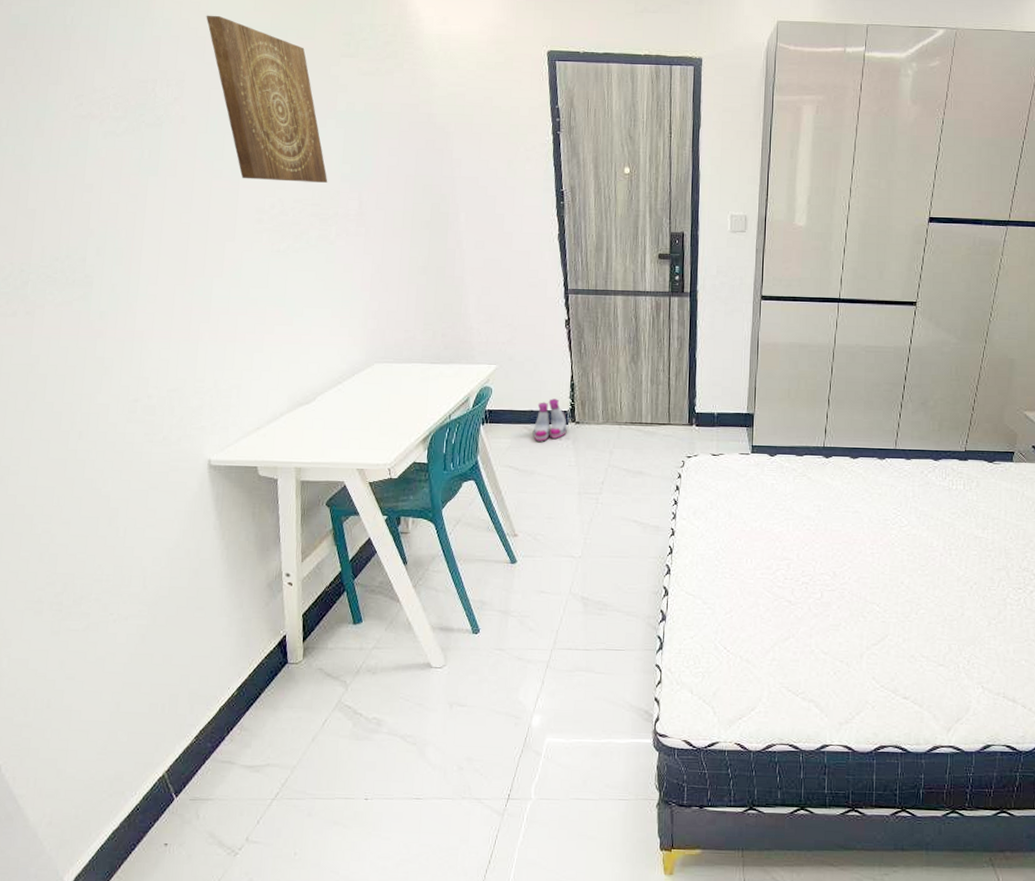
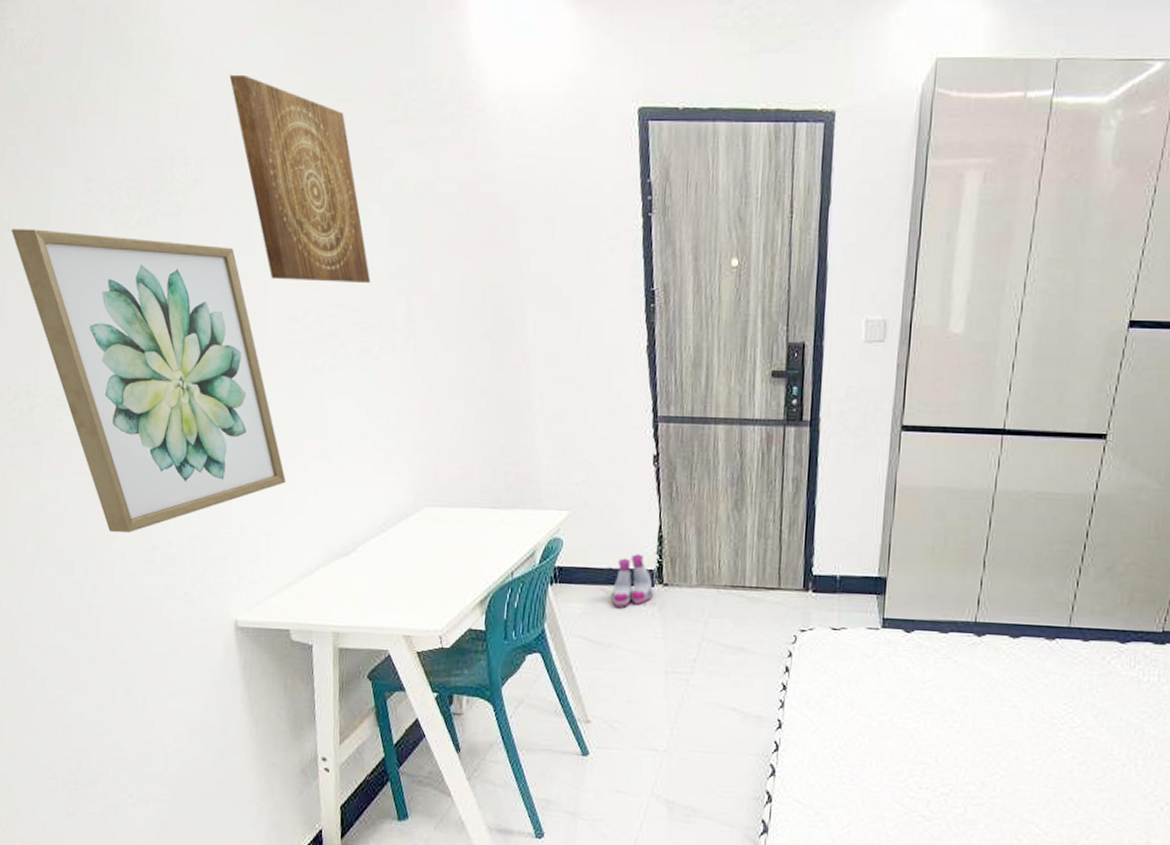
wall art: none [8,135,255,389] -> present [11,229,286,533]

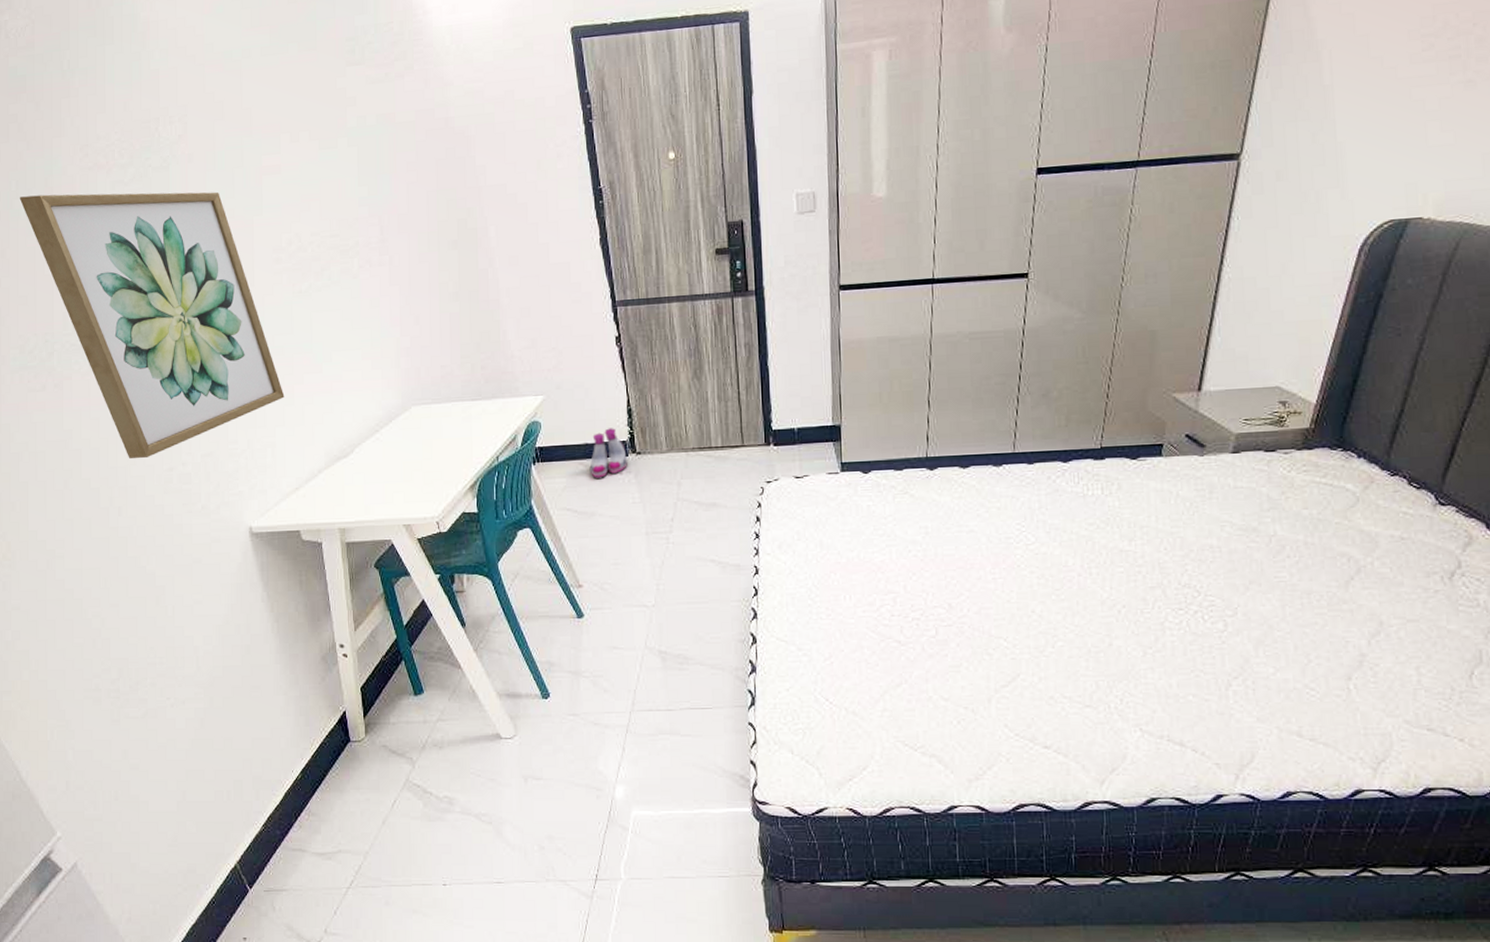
wall art: present [229,74,371,283] -> none [202,37,345,216]

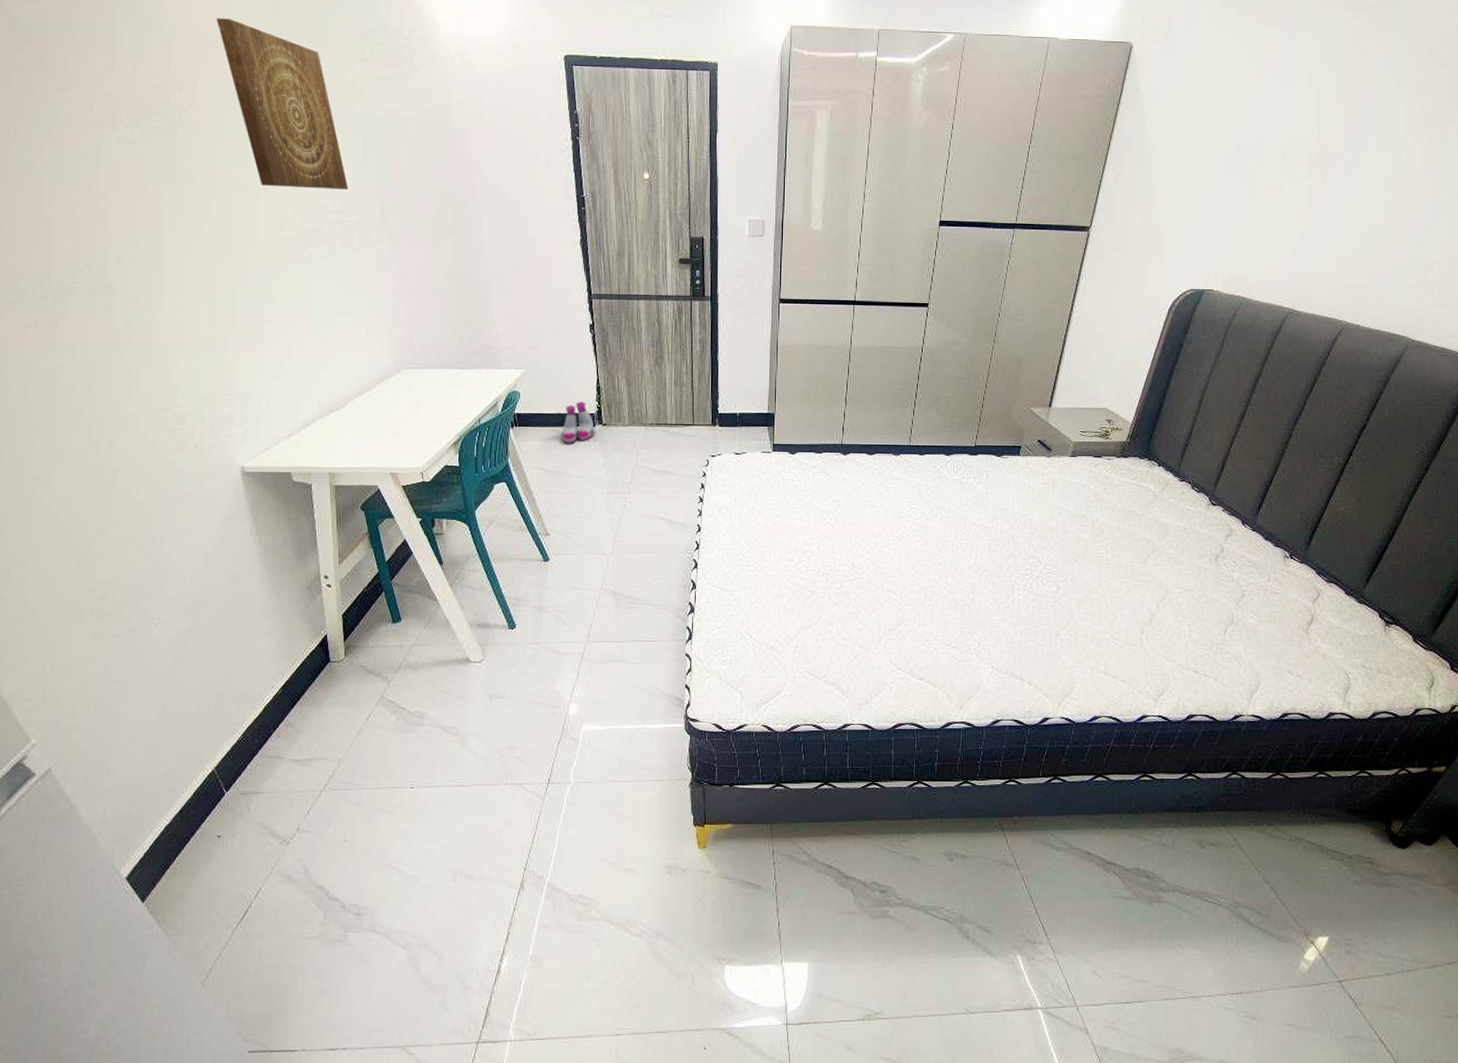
wall art: present [19,191,285,460] -> none [18,141,282,398]
wall art: none [202,37,345,216] -> present [216,18,349,189]

